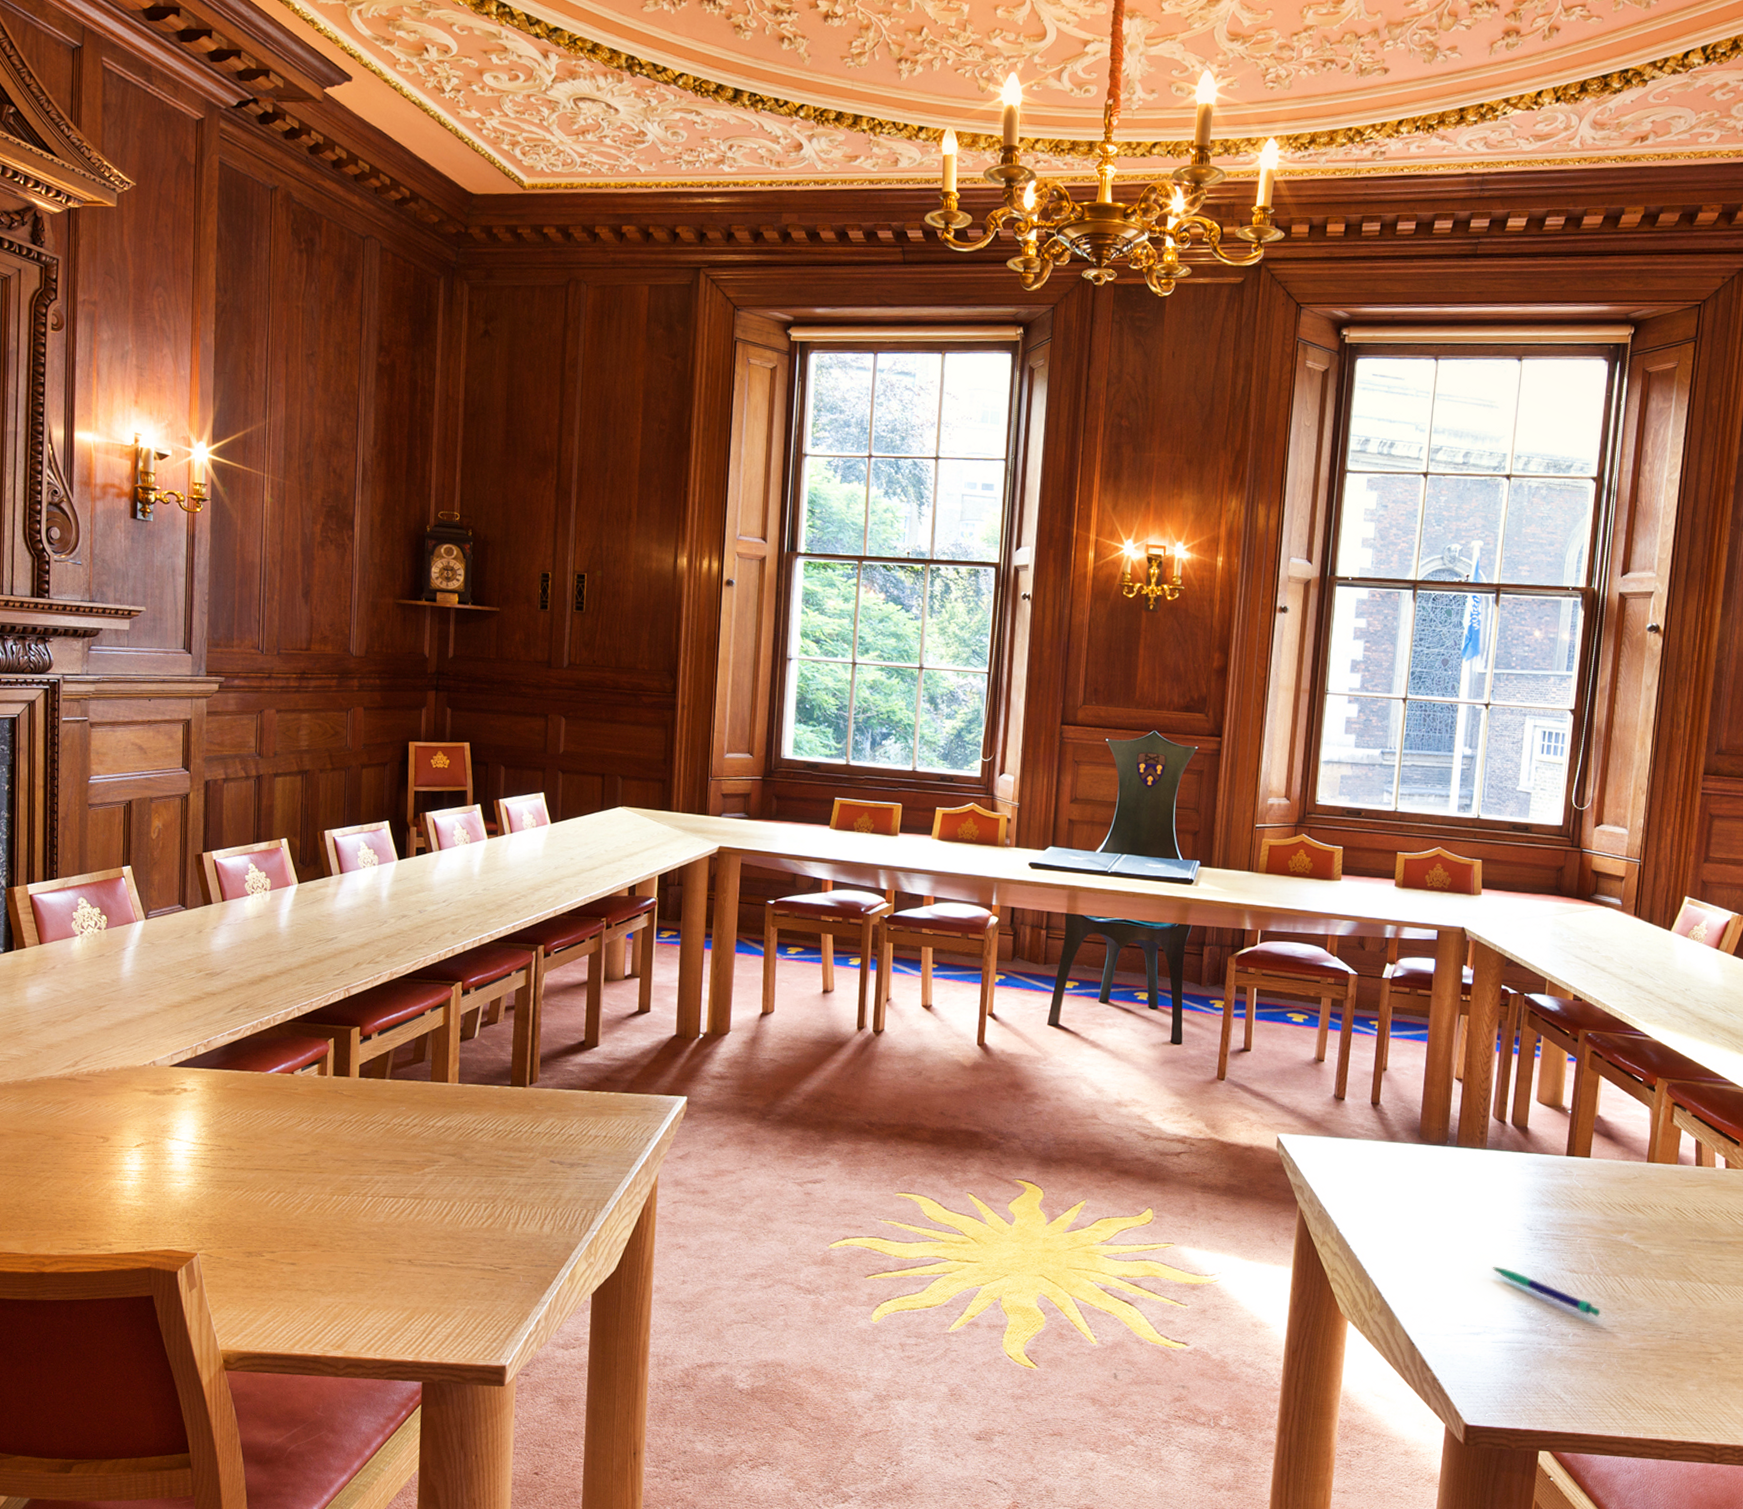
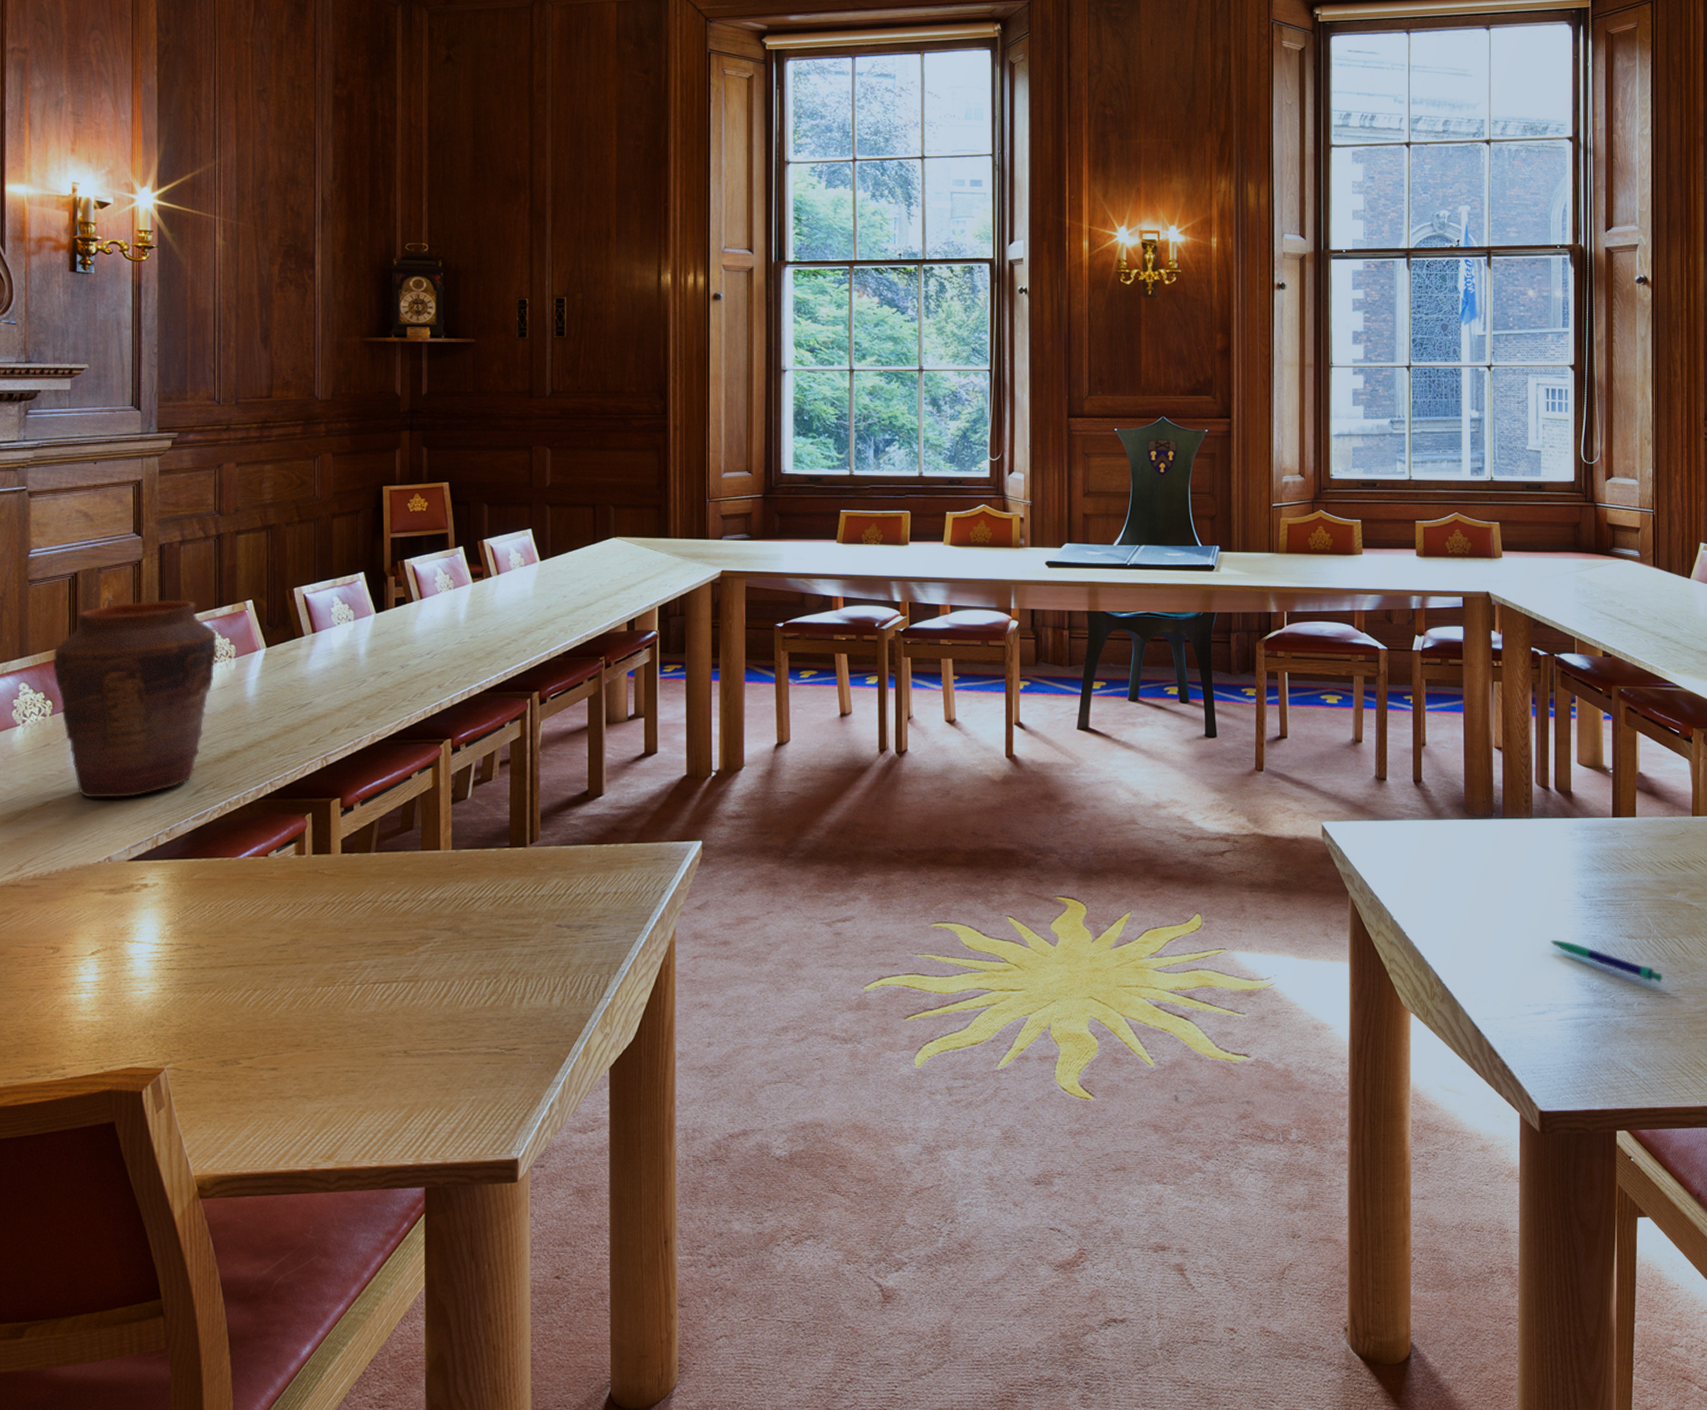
vase: none [108,831,255,1009] -> present [52,599,217,798]

